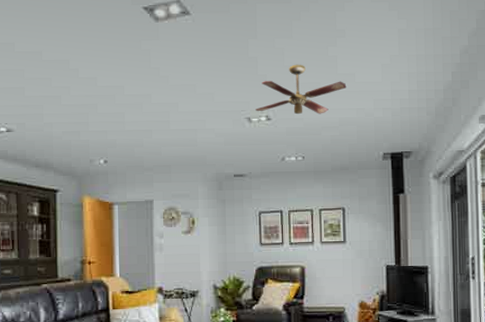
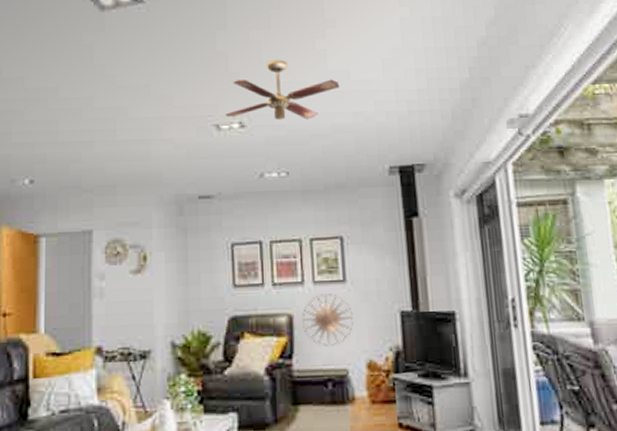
wall art: none [312,251,351,290] -> present [302,294,354,346]

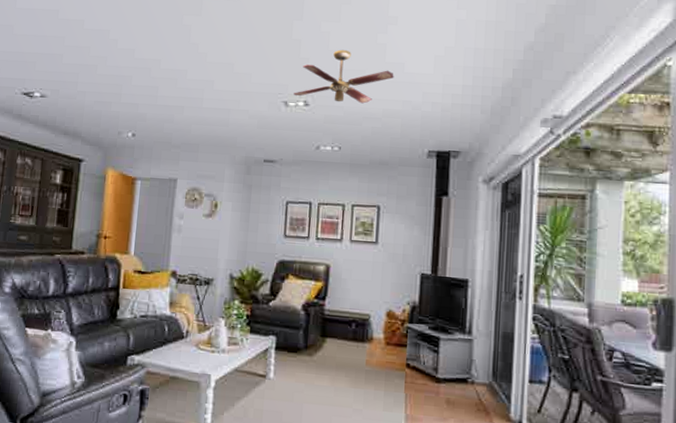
wall art: present [302,294,354,346] -> none [337,251,381,295]

